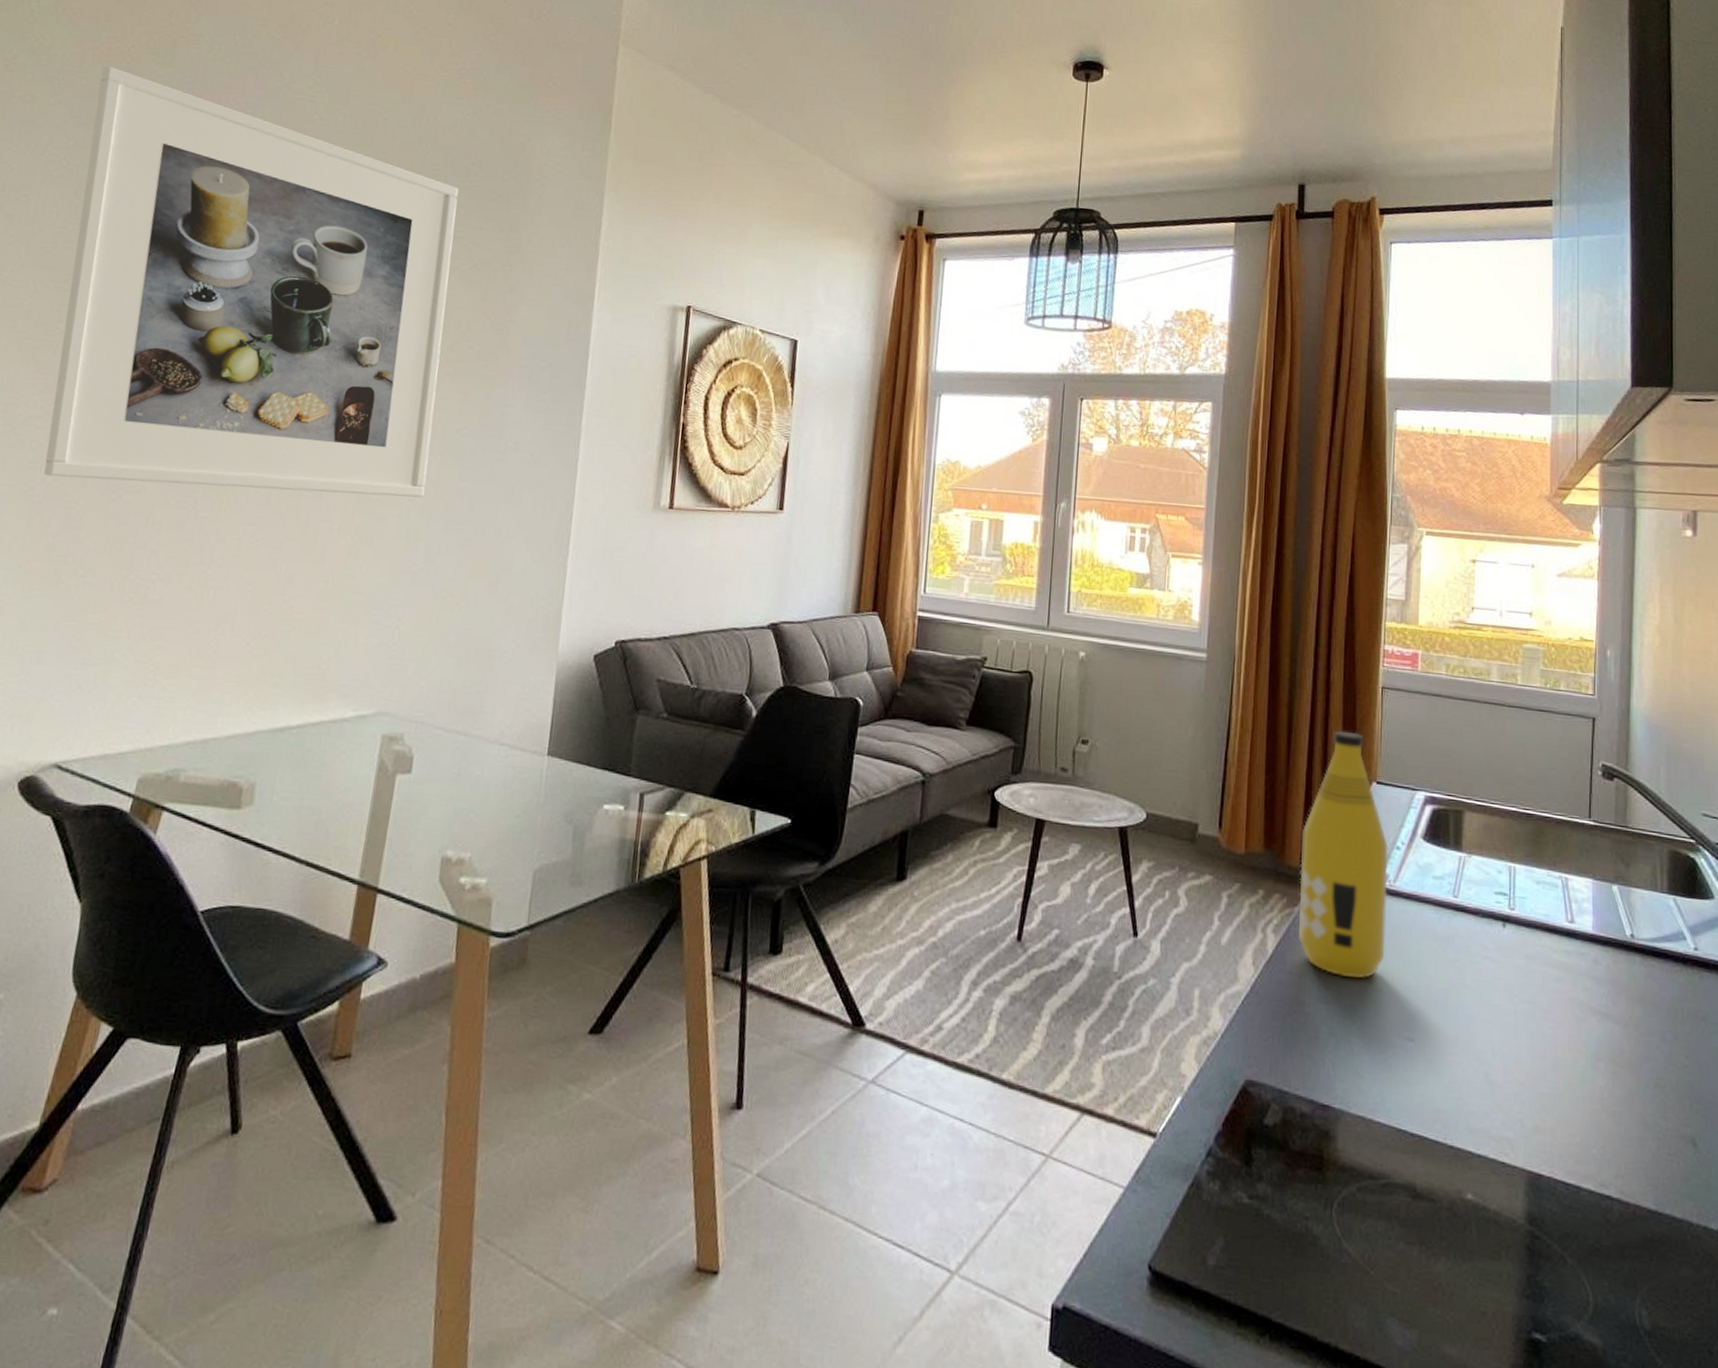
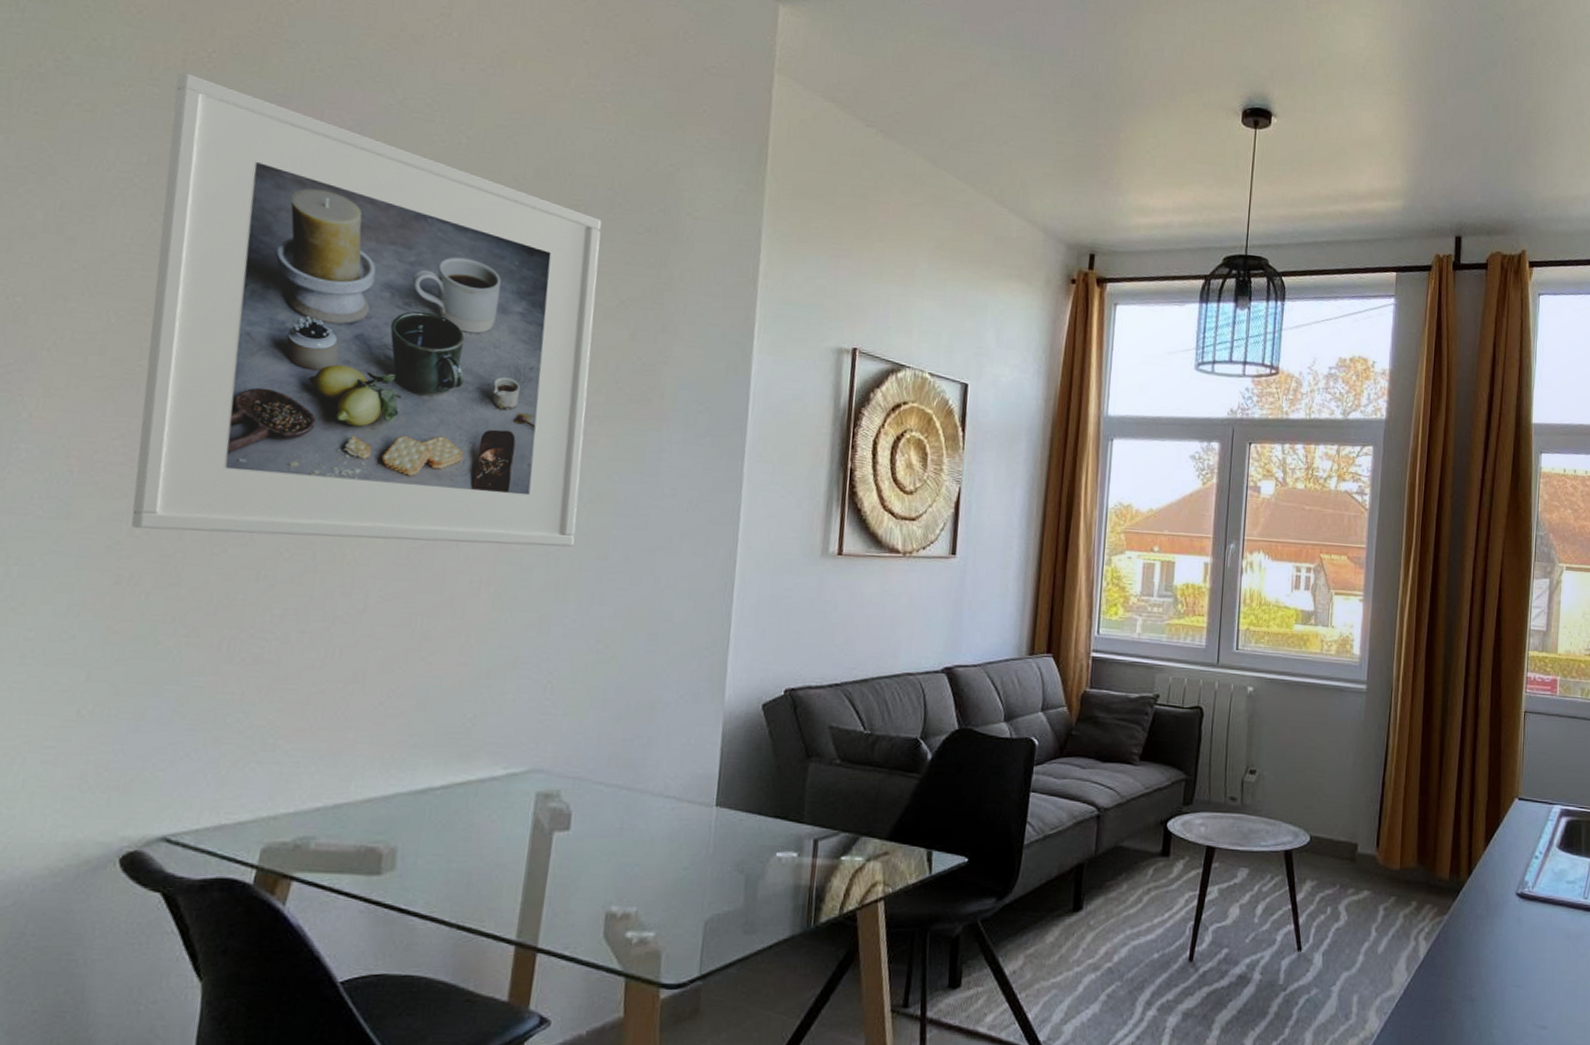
bottle: present [1299,730,1388,978] -> none [1448,752,1527,976]

